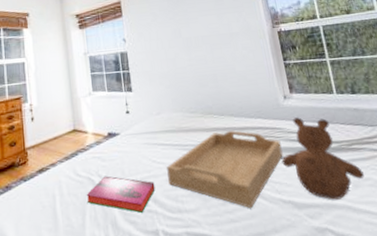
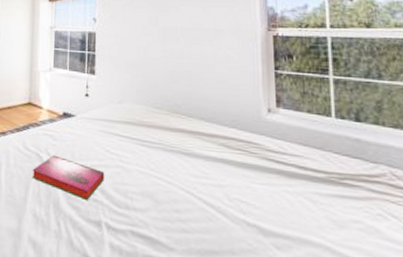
serving tray: present [167,130,283,208] -> none [120,134,256,222]
teddy bear: present [281,117,364,200] -> none [253,135,354,237]

